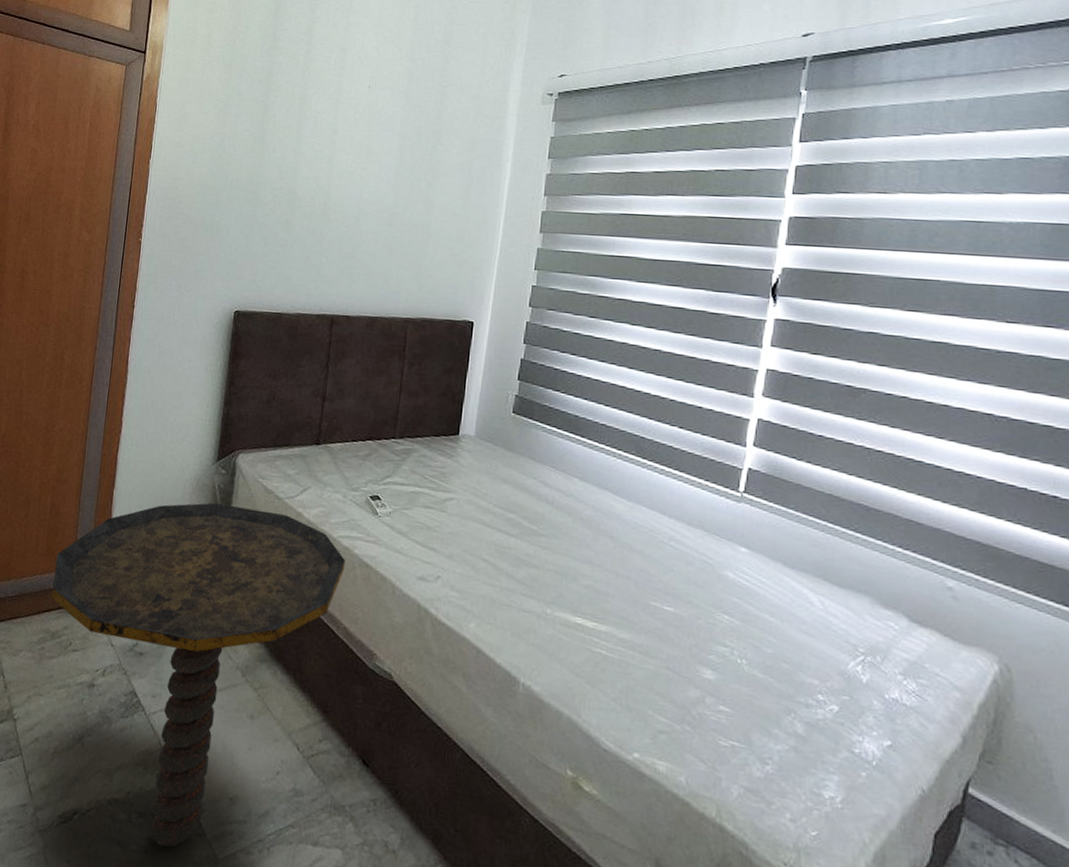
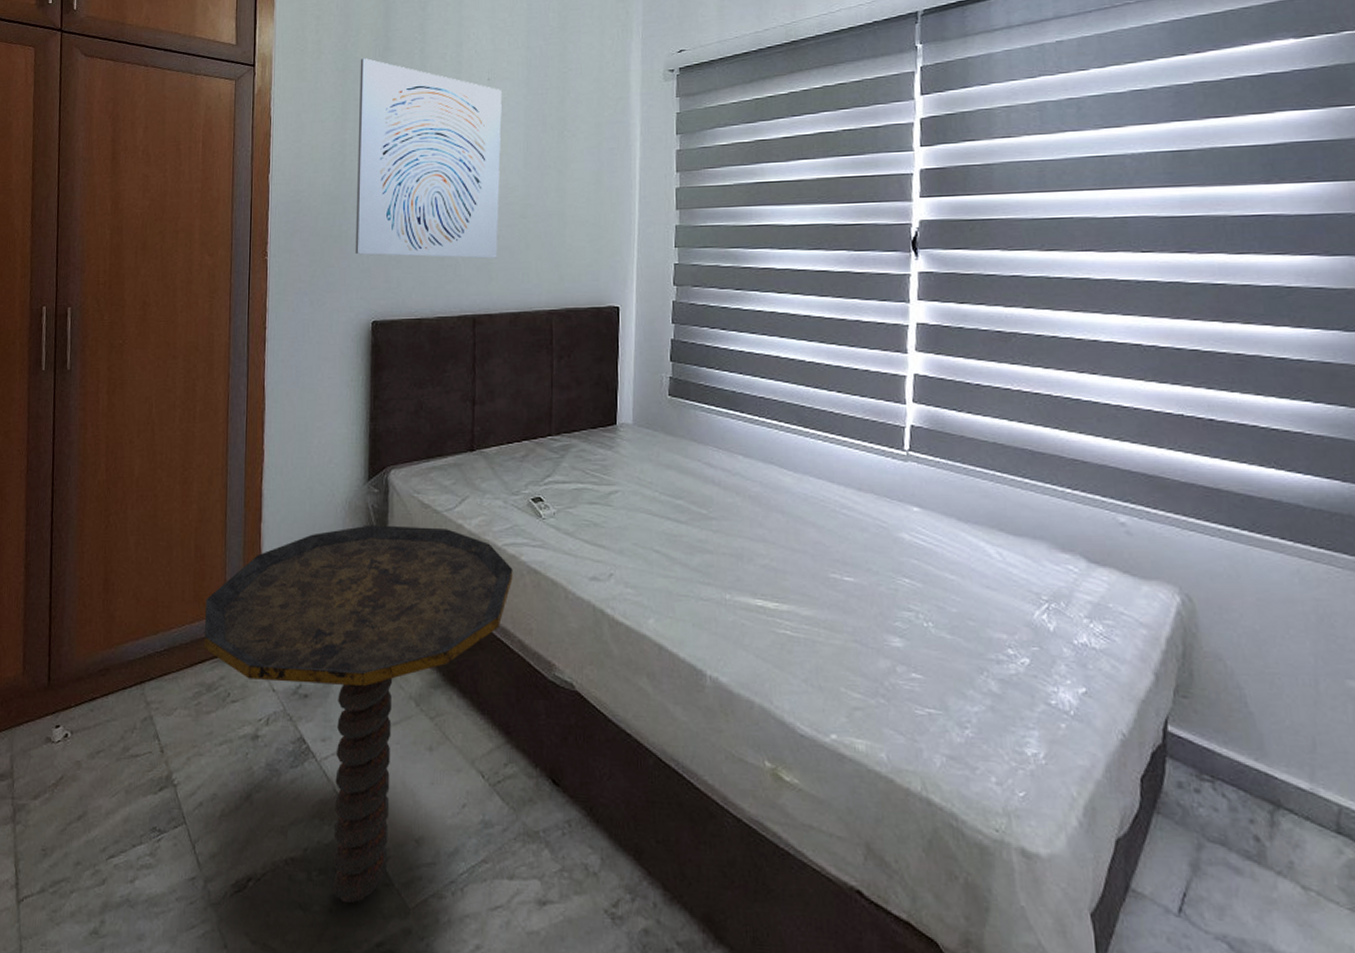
wall art: none [225,55,381,262] -> present [355,58,502,259]

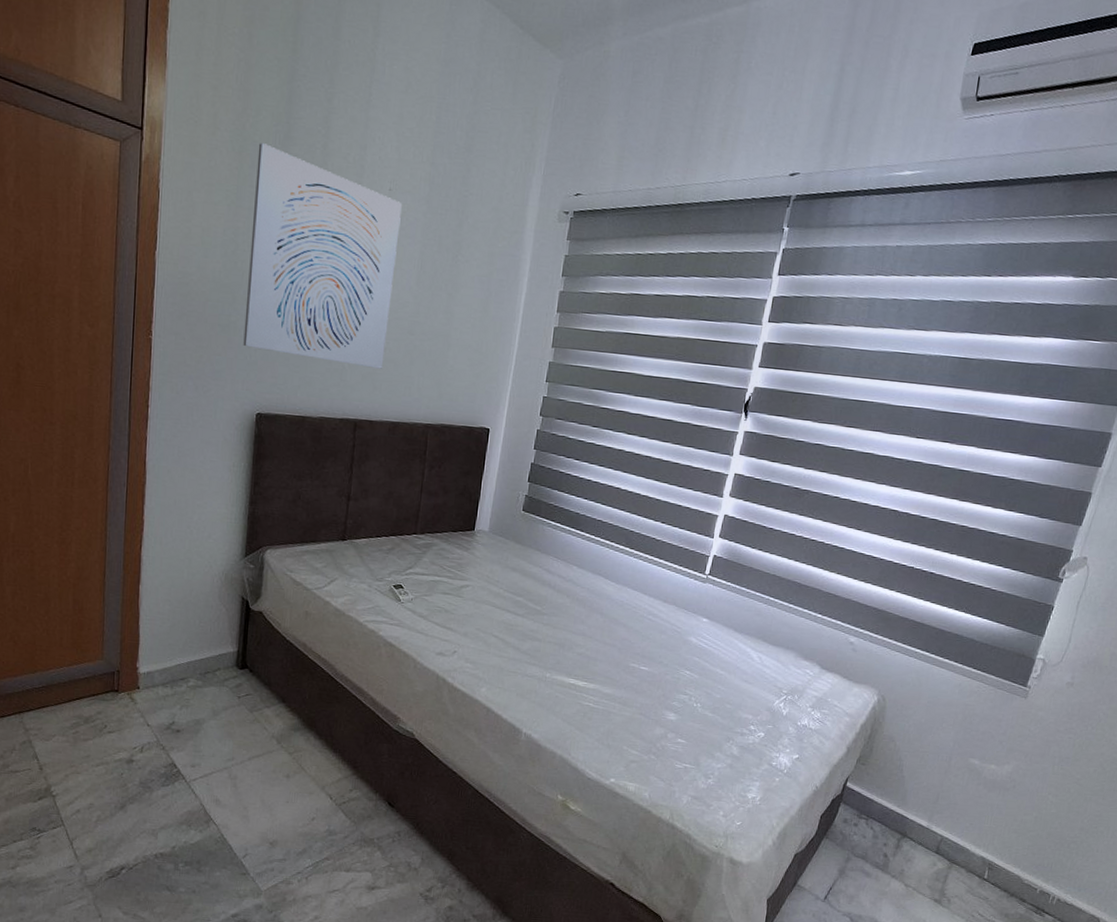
side table: present [203,525,513,904] -> none [81,595,371,887]

